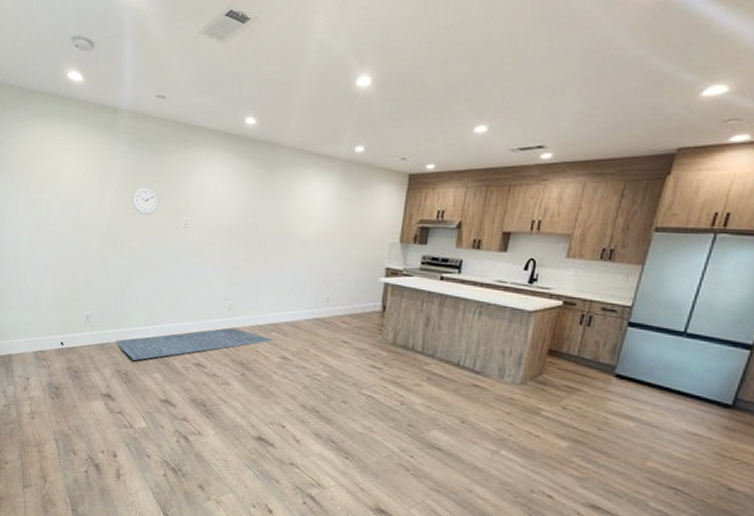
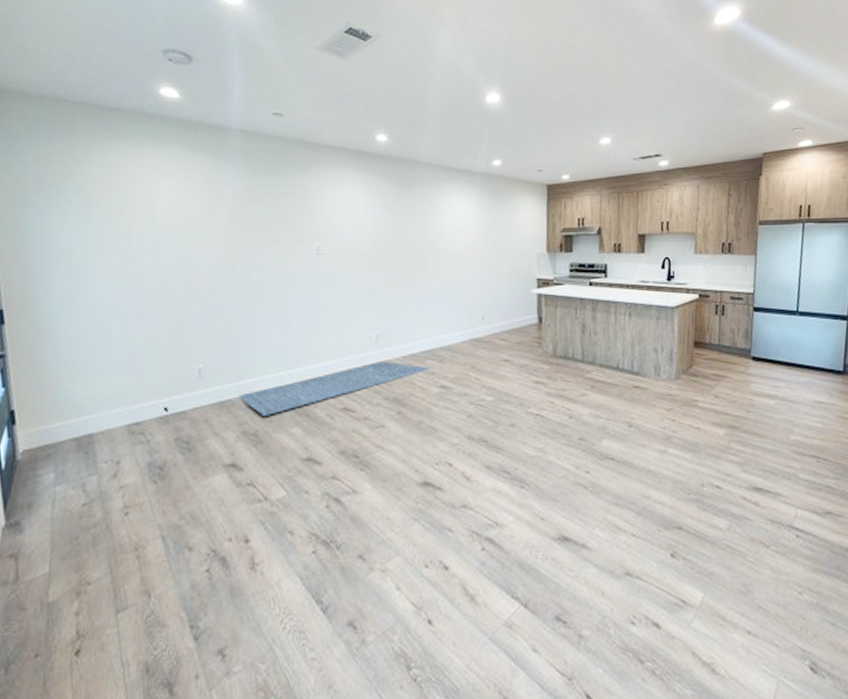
wall clock: present [132,187,159,215] -> none [250,213,284,244]

